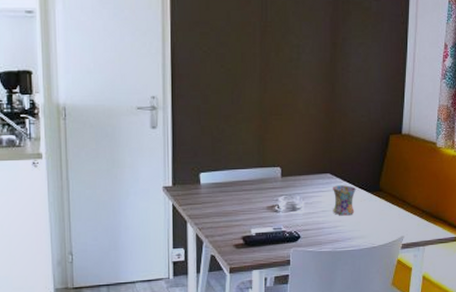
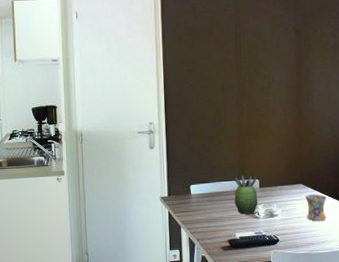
succulent plant: none [251,161,279,208] -> present [233,174,258,215]

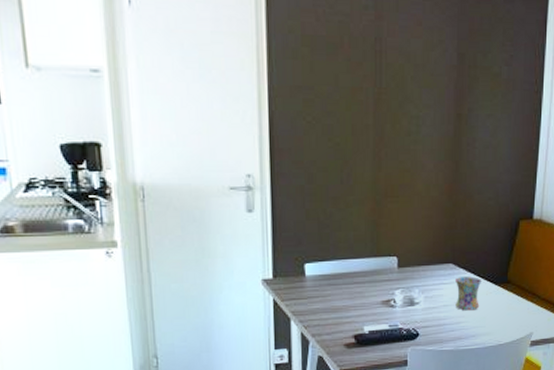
succulent plant: present [233,174,258,215] -> none [364,250,395,302]

